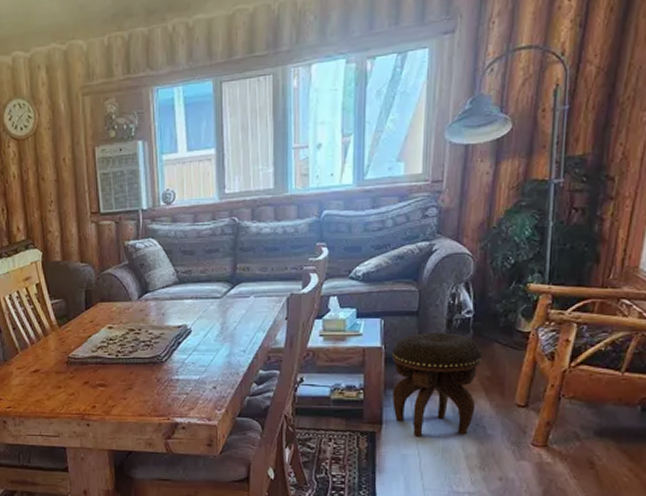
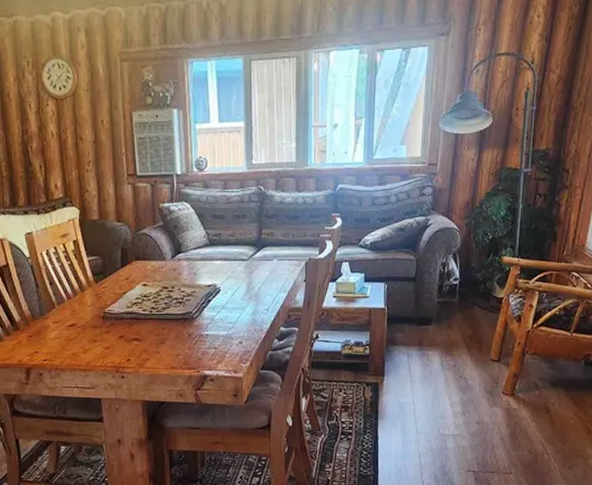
footstool: present [391,331,483,437] -> none [392,296,466,388]

